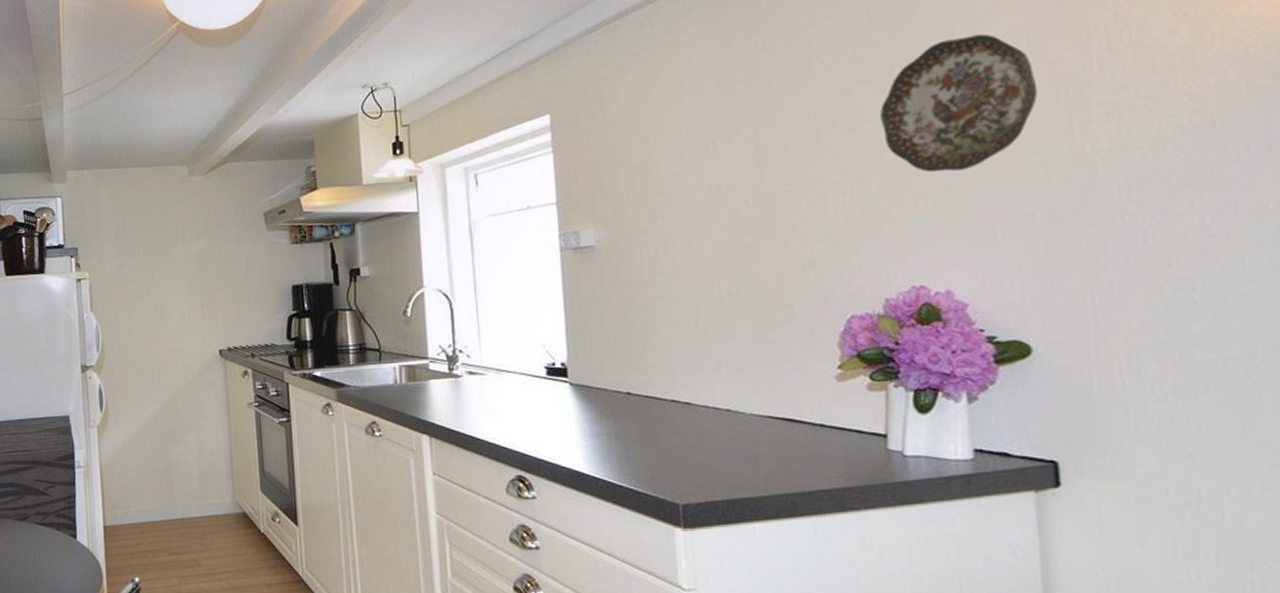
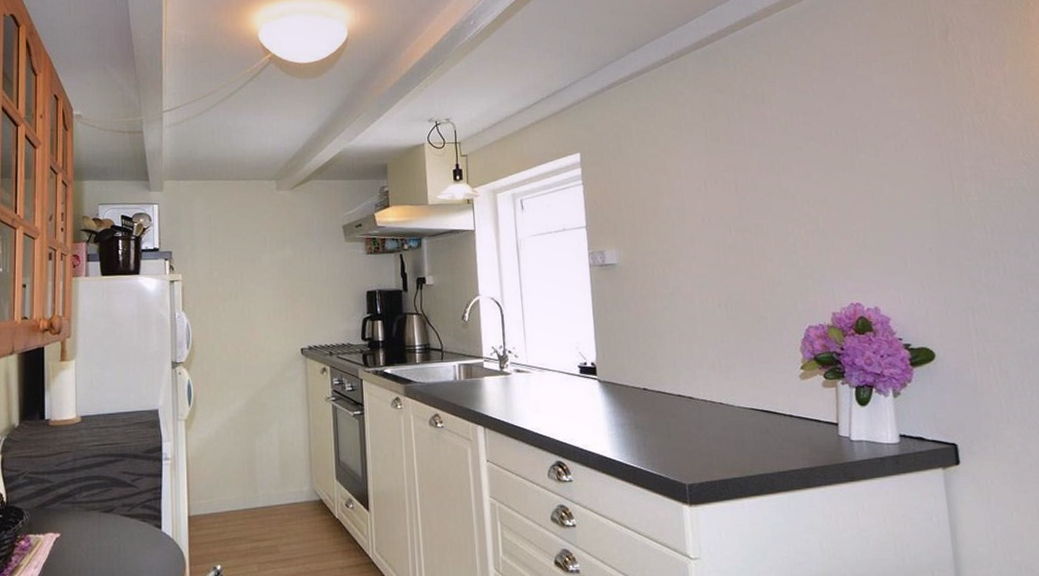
decorative plate: present [879,33,1038,173] -> none [823,109,929,214]

